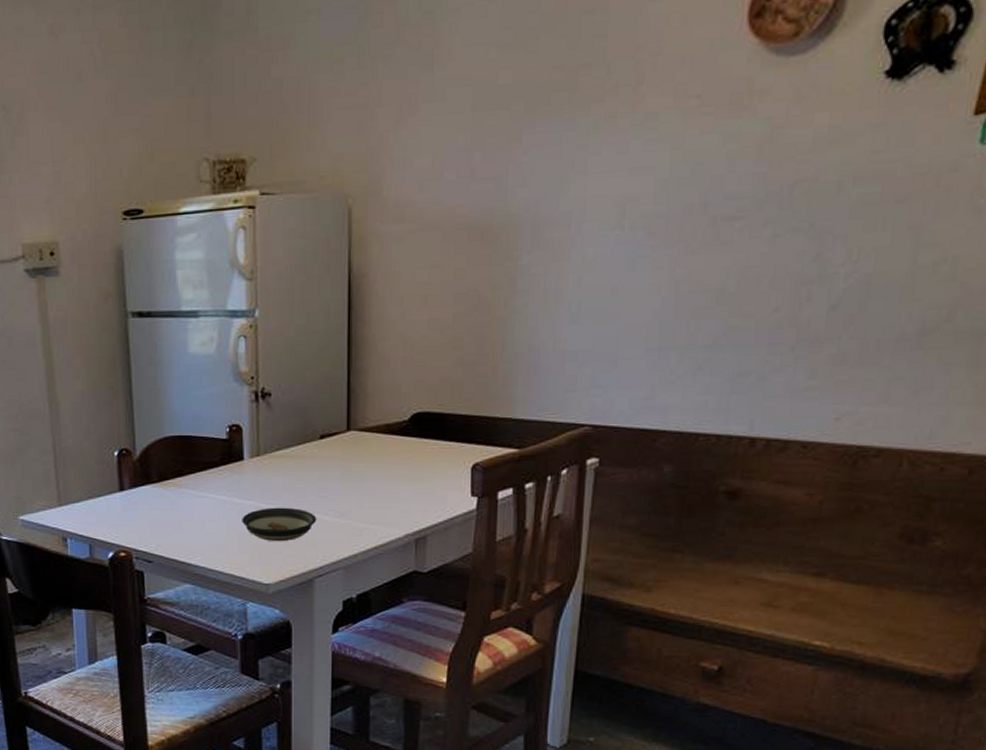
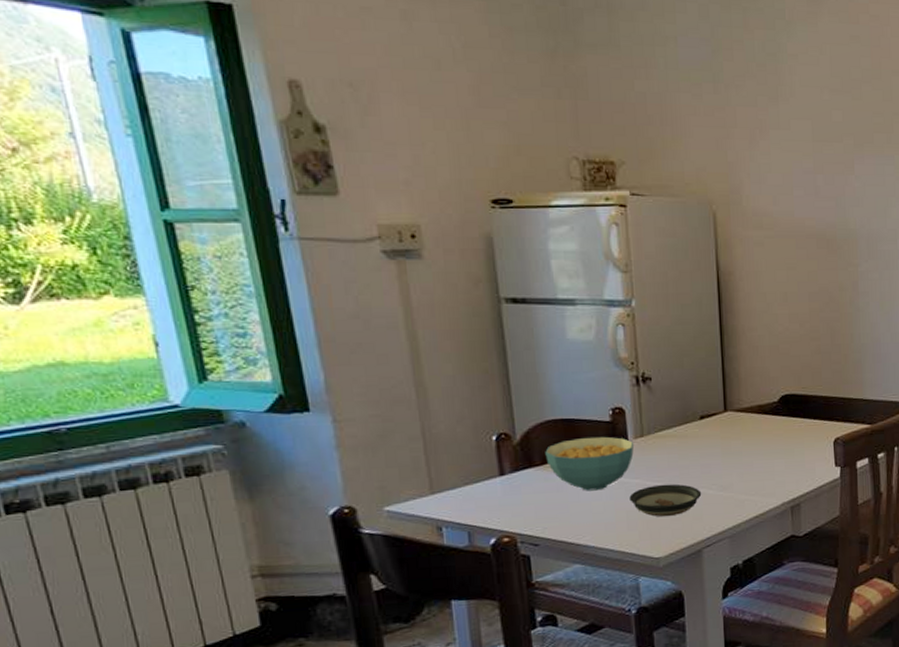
cereal bowl: none [162,454,250,511] -> present [545,436,635,491]

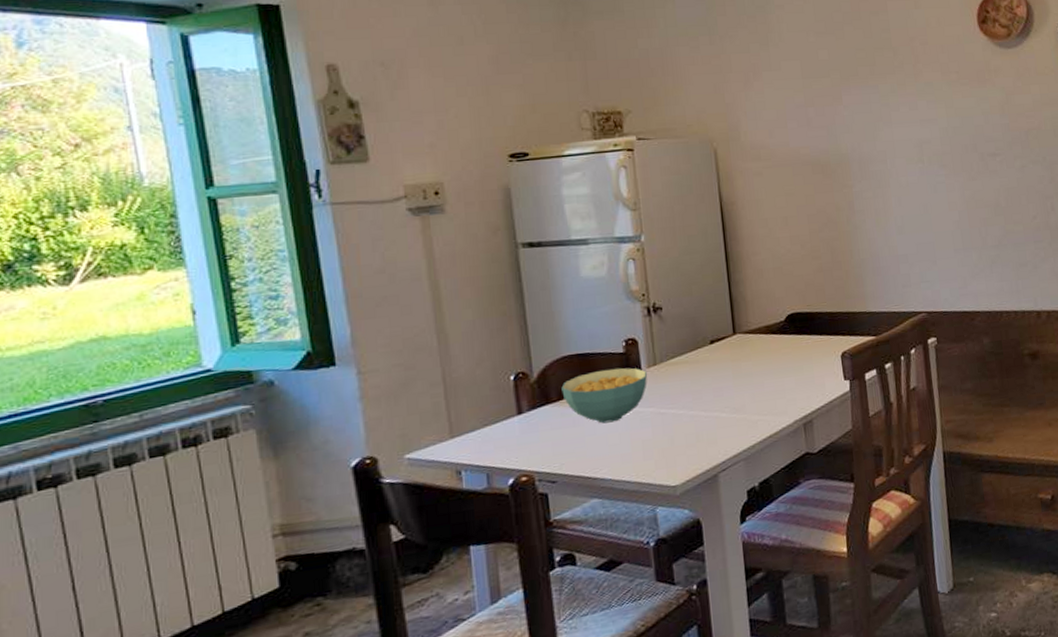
saucer: present [629,484,702,517] -> none [644,409,715,444]

